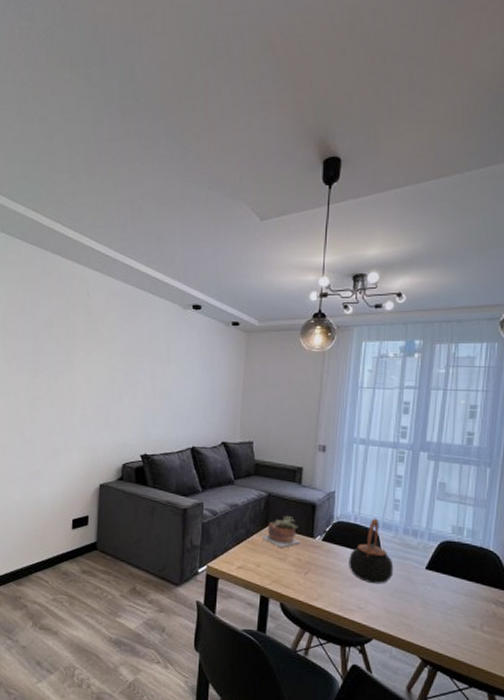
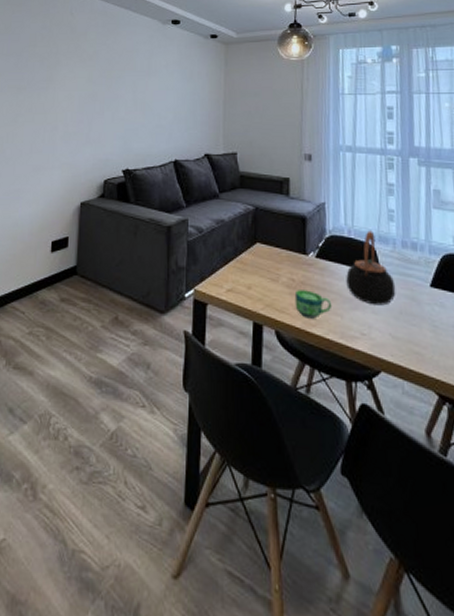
succulent plant: present [261,516,301,547] -> none [251,231,293,266]
cup: none [299,568,334,594] -> present [294,290,332,319]

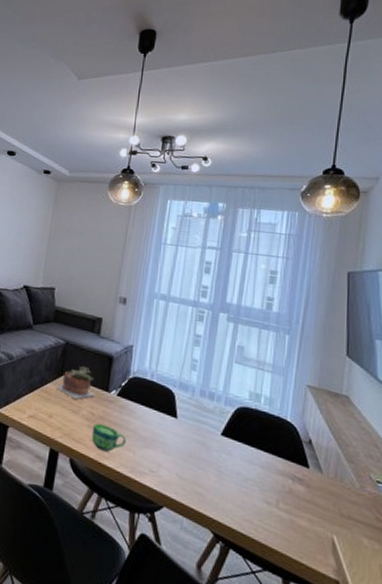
succulent plant: none [251,231,293,266] -> present [56,366,95,399]
teapot: present [346,230,396,306] -> none [142,376,189,448]

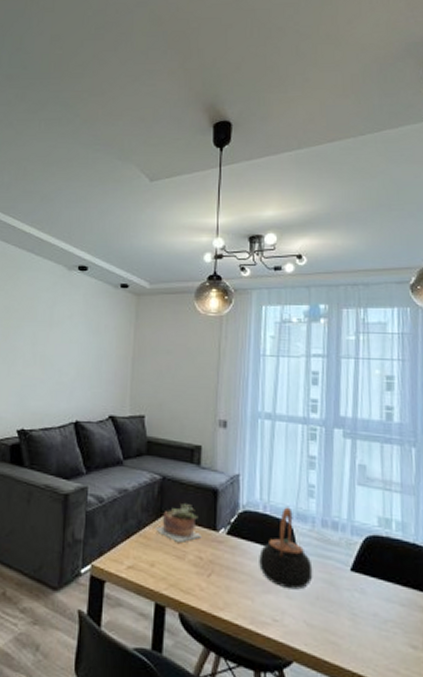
cup: present [91,423,127,452] -> none [201,569,243,602]
teapot: none [142,376,189,448] -> present [259,507,313,590]

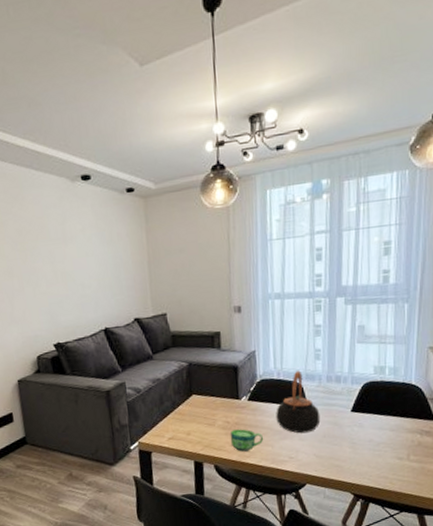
succulent plant: present [155,504,202,542] -> none [188,382,227,413]
cup: none [201,569,243,602] -> present [230,429,264,452]

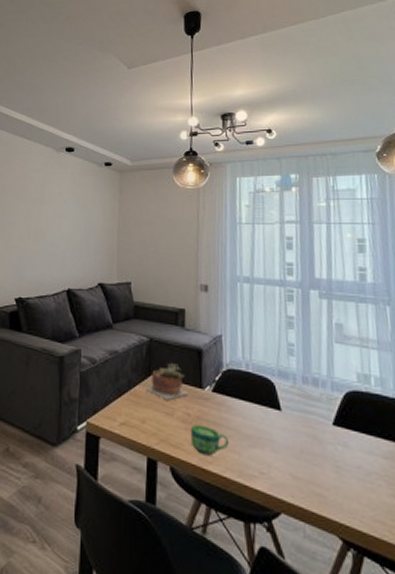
succulent plant: none [188,382,227,413] -> present [145,364,189,400]
teapot: present [276,370,321,434] -> none [244,365,297,444]

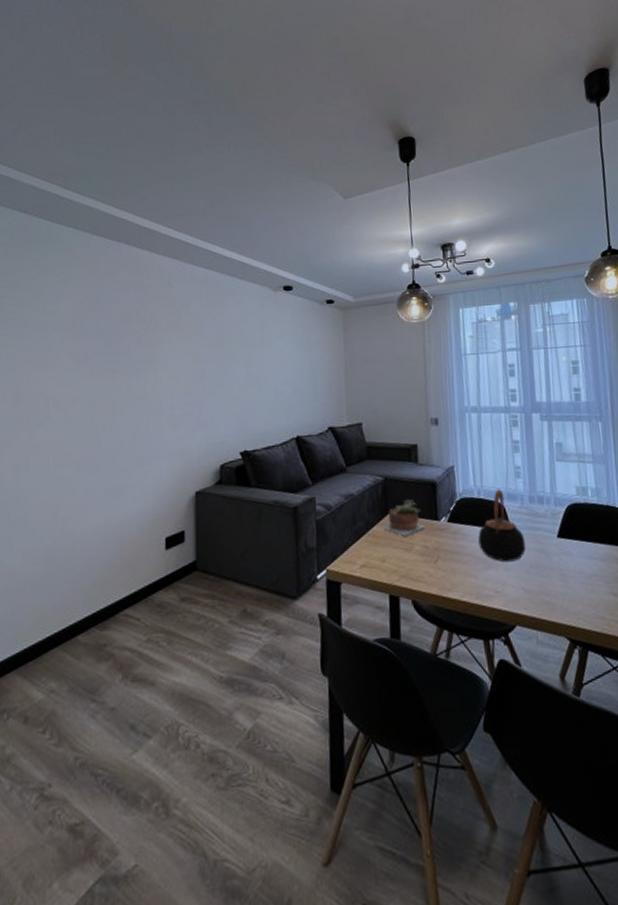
cup: present [190,425,230,456] -> none [429,555,467,584]
teapot: none [244,365,297,444] -> present [478,489,527,562]

